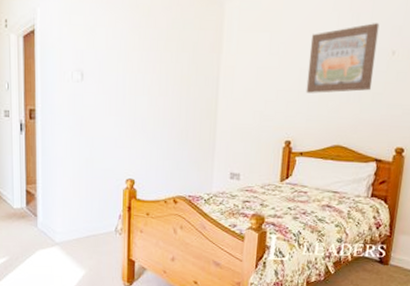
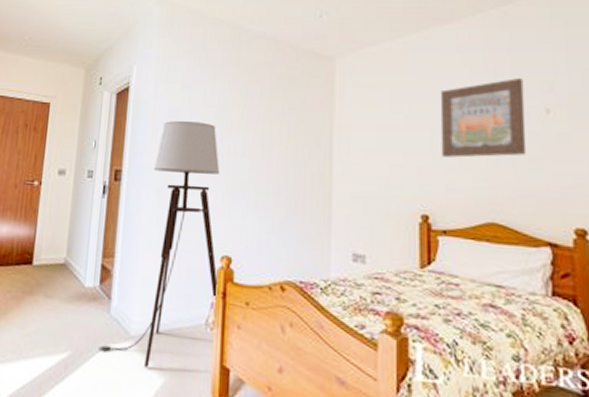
floor lamp: none [30,62,125,265] -> present [98,120,220,369]

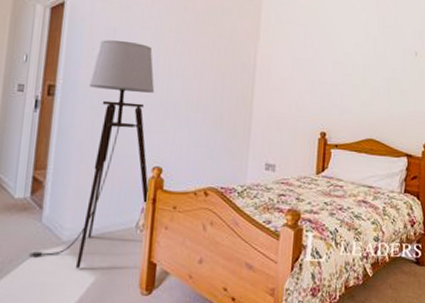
wall art: present [440,78,527,158] -> none [339,26,403,87]

